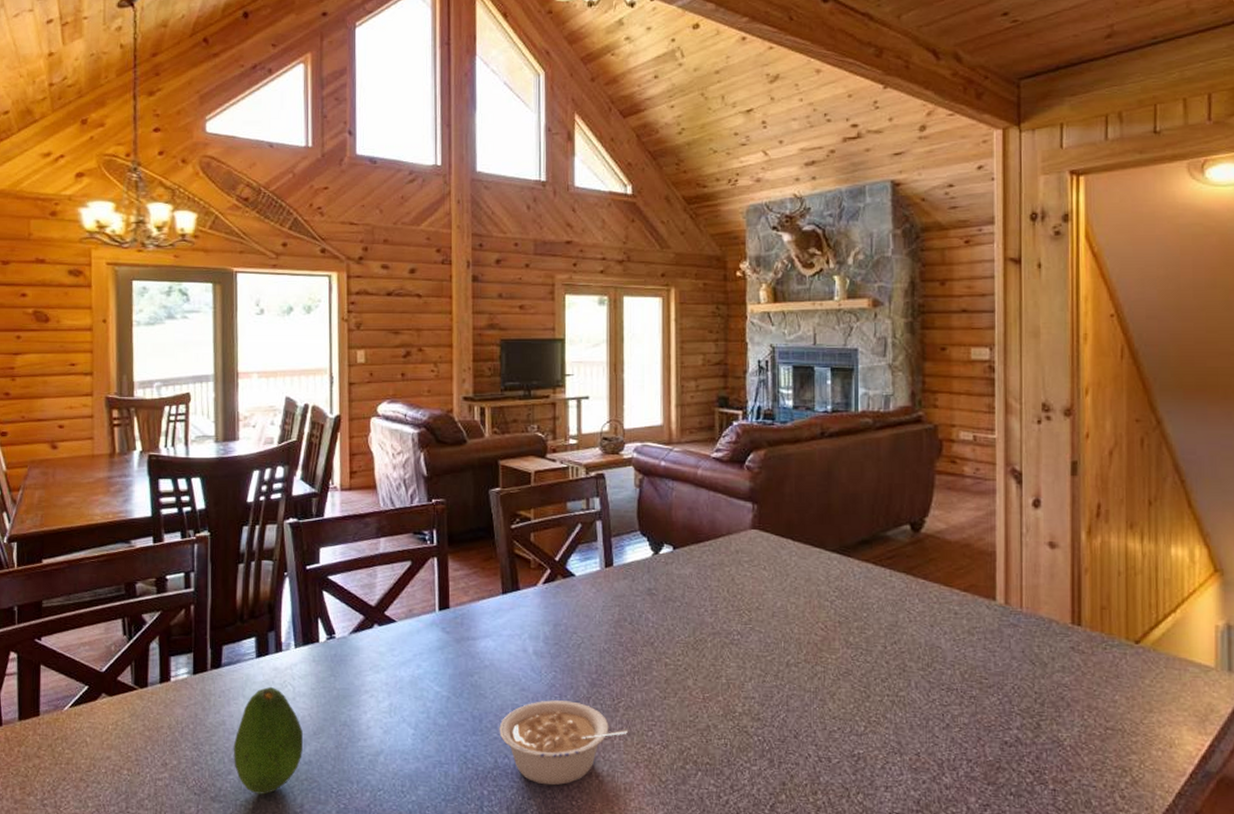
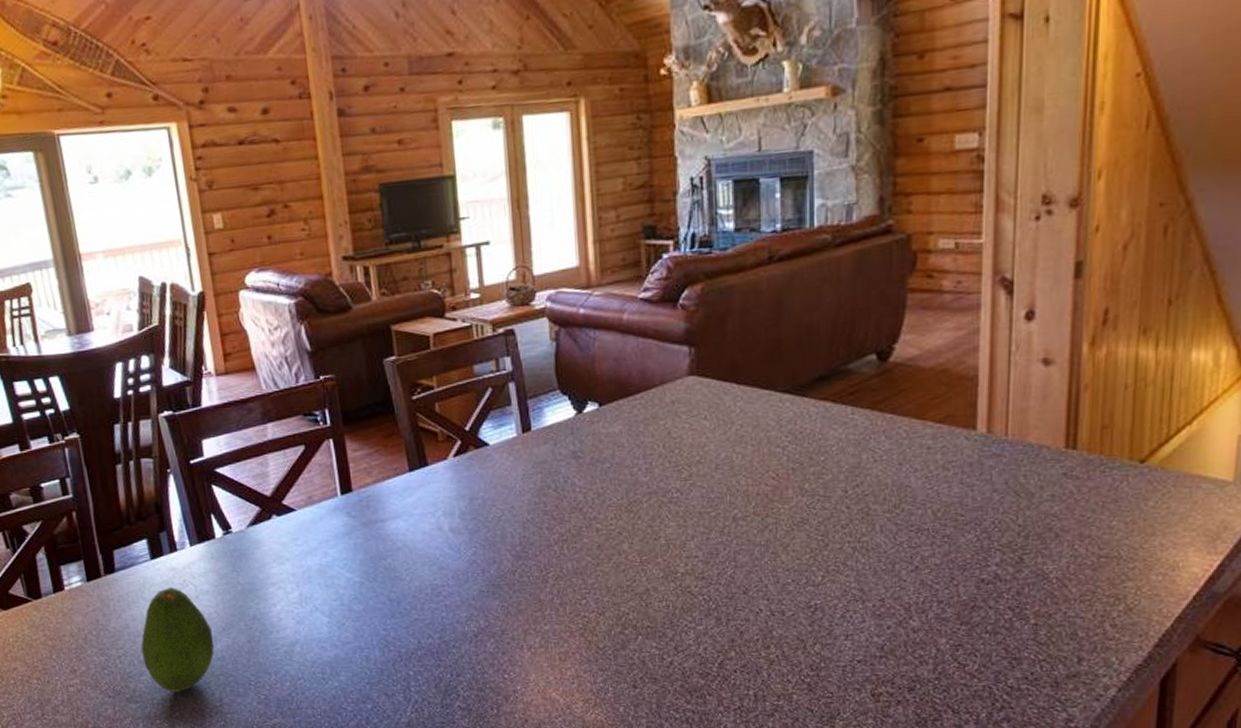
legume: present [499,700,629,786] -> none [419,576,560,661]

